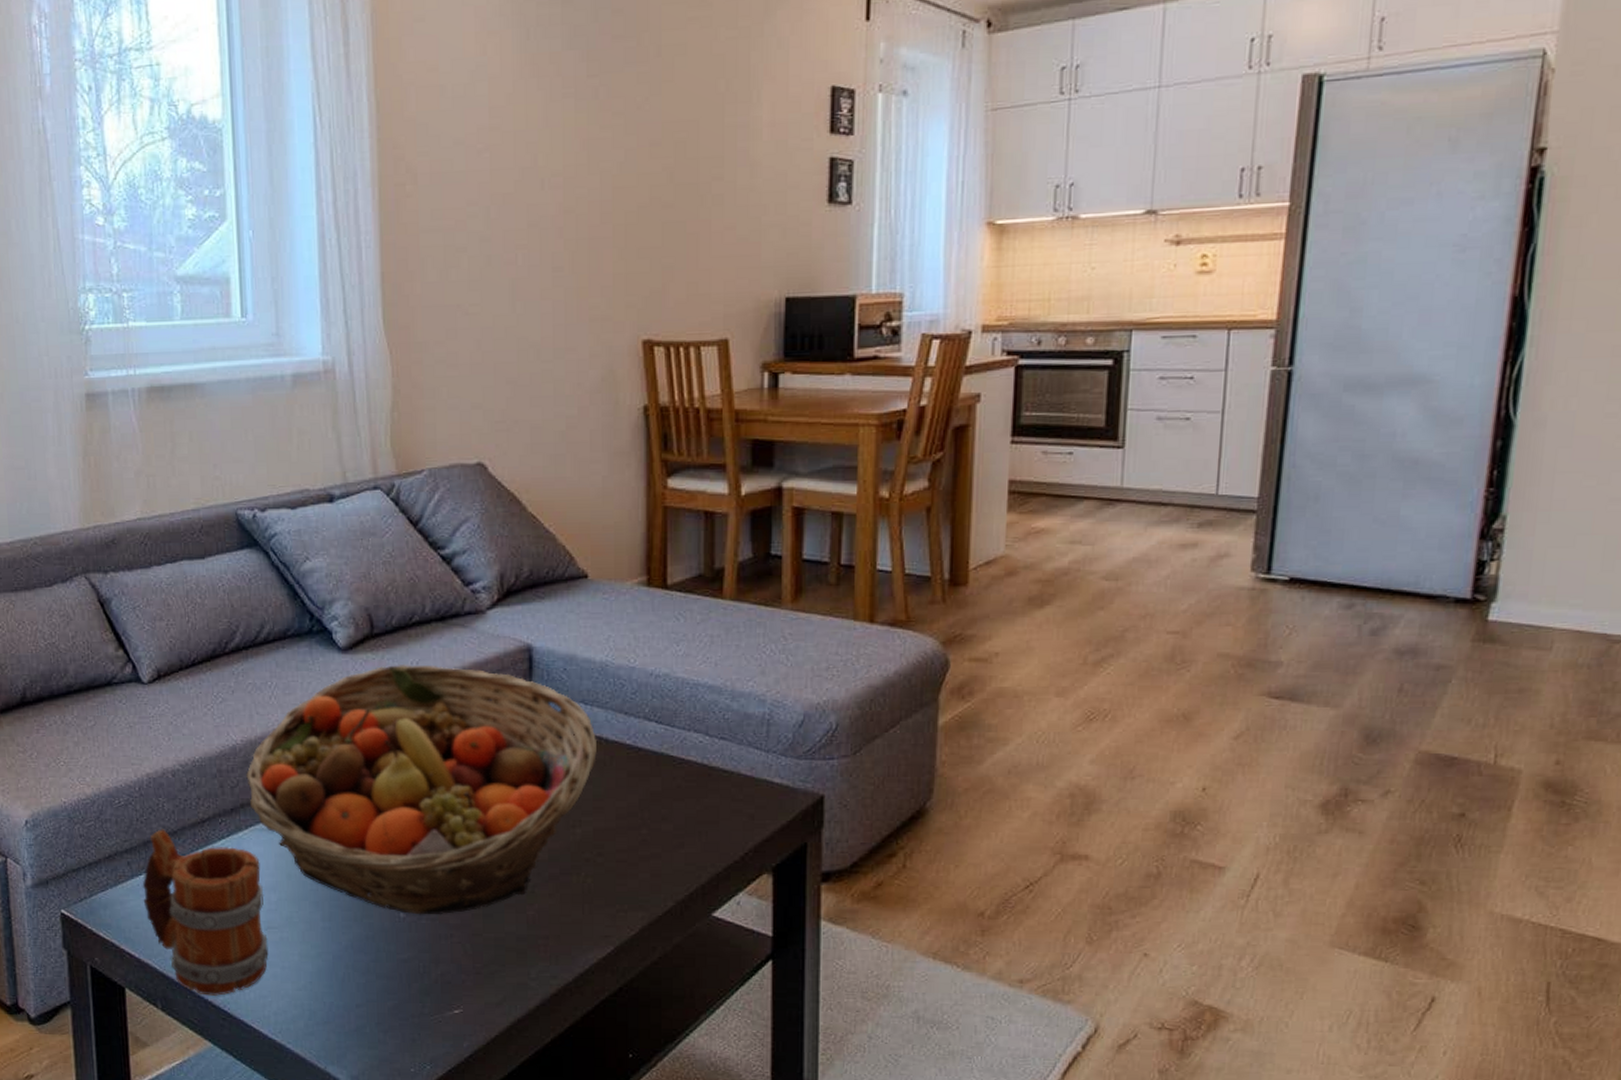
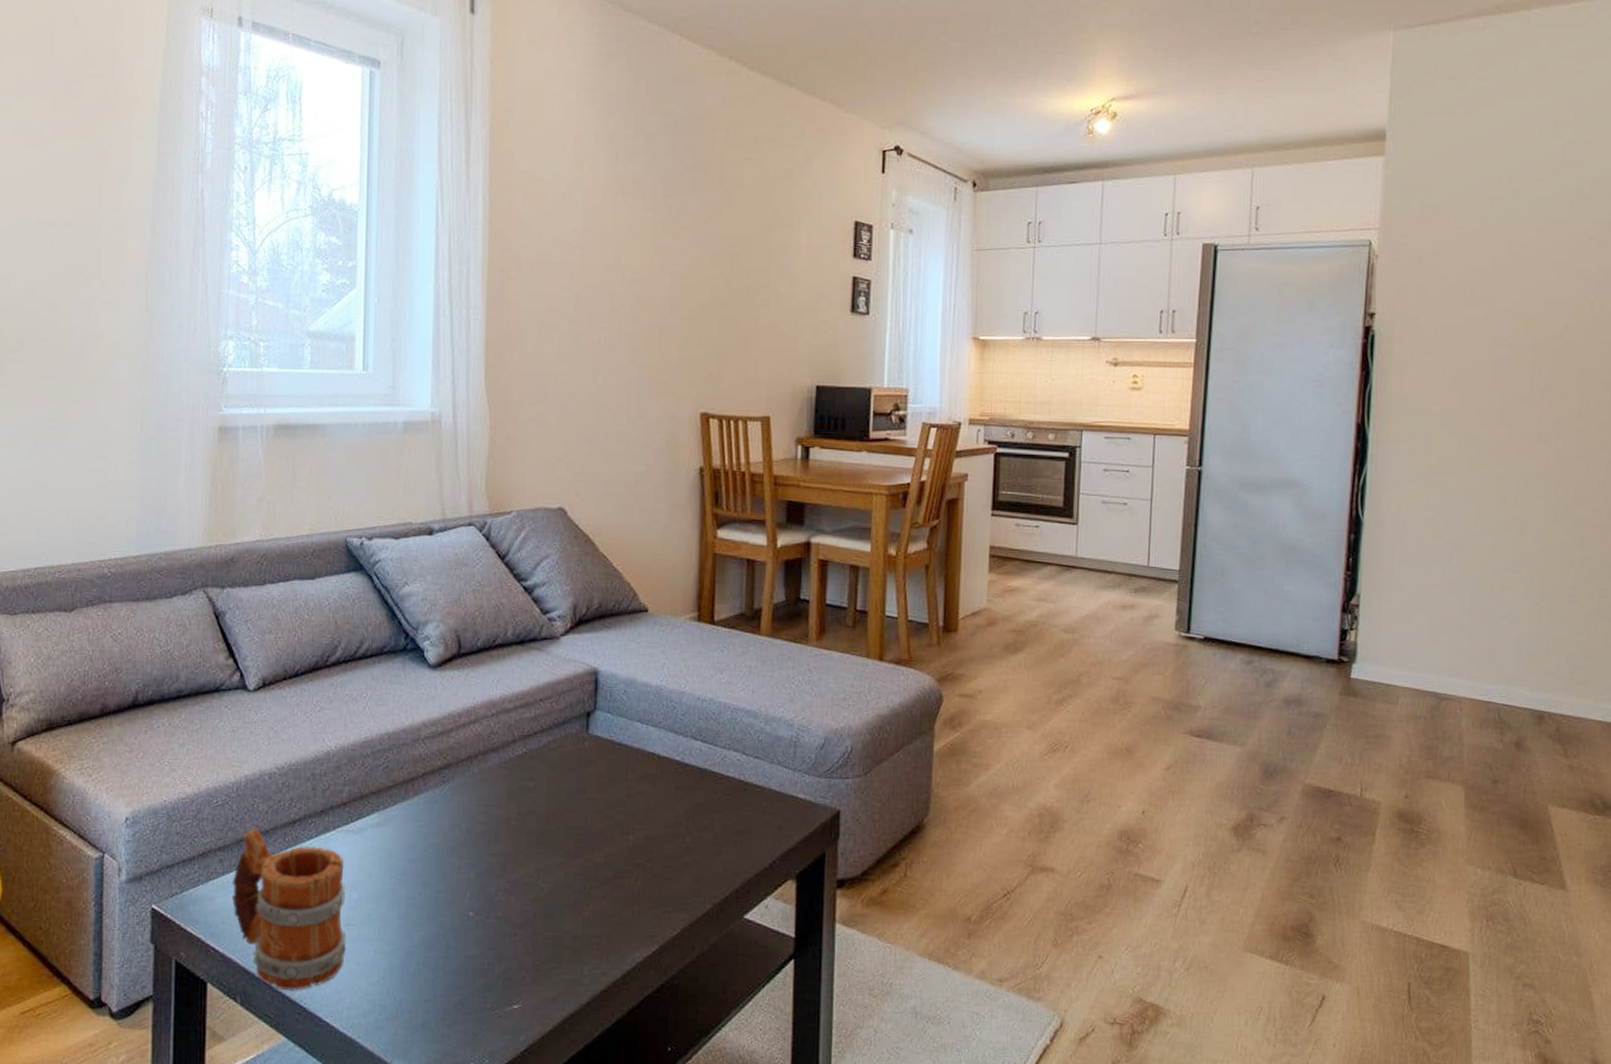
fruit basket: present [246,663,598,915] -> none [337,681,651,915]

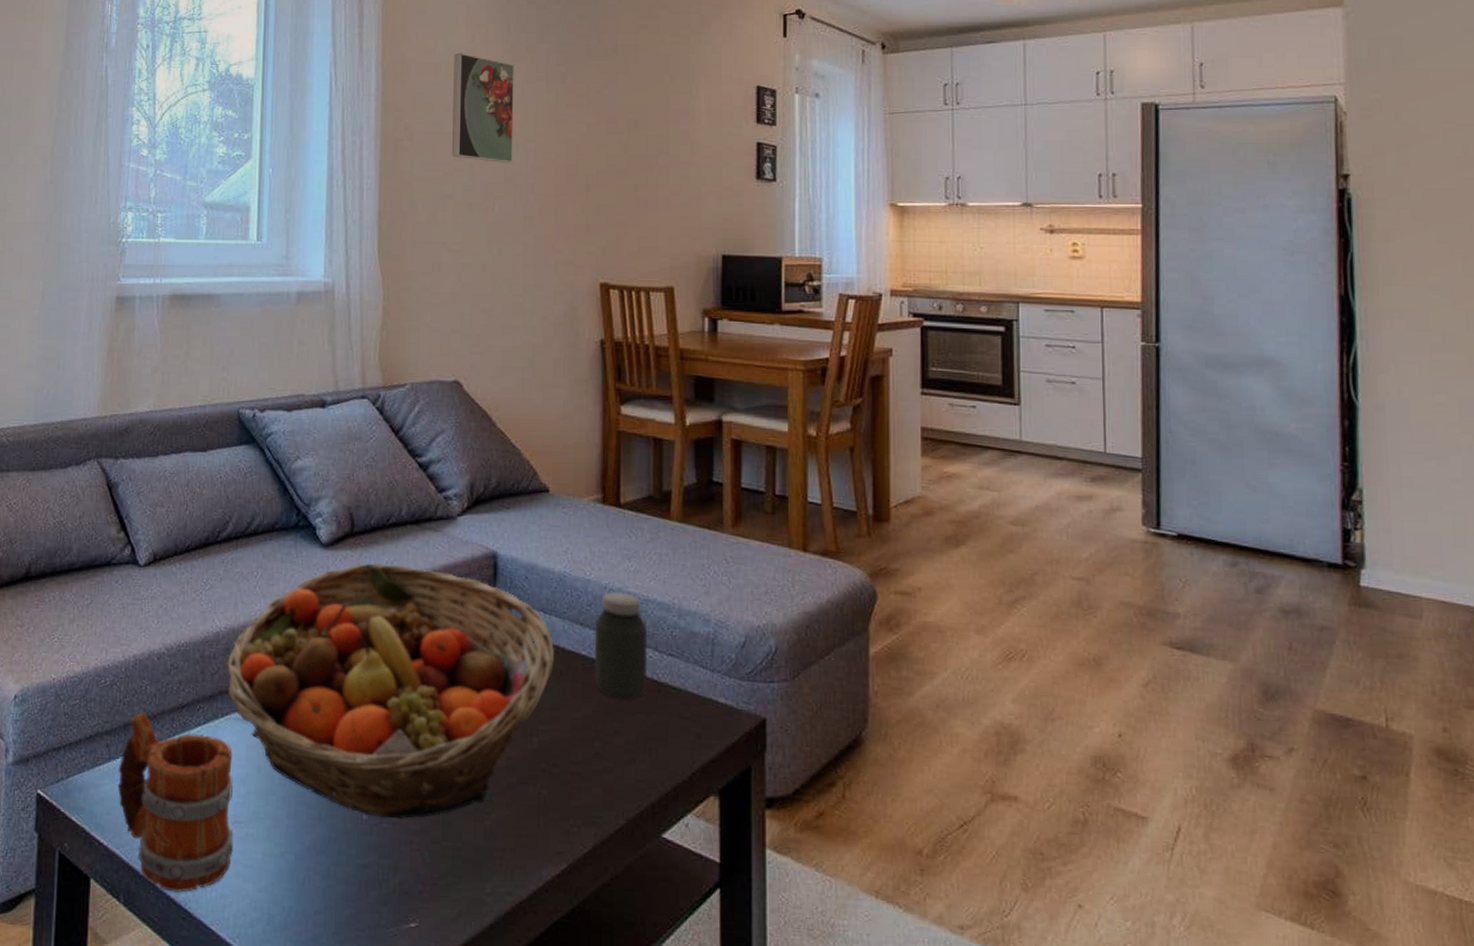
fruit basket: none [337,681,651,915] -> present [226,562,555,820]
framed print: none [559,182,621,294] -> present [452,53,514,163]
jar: none [686,702,737,799] -> present [594,592,648,700]

